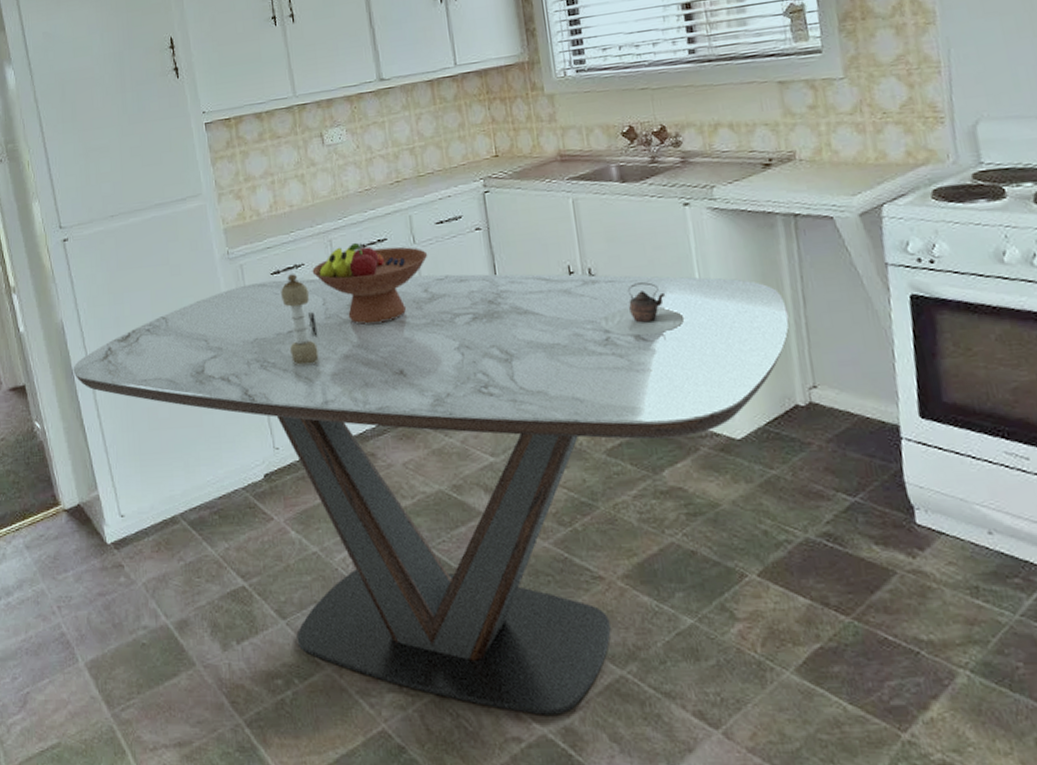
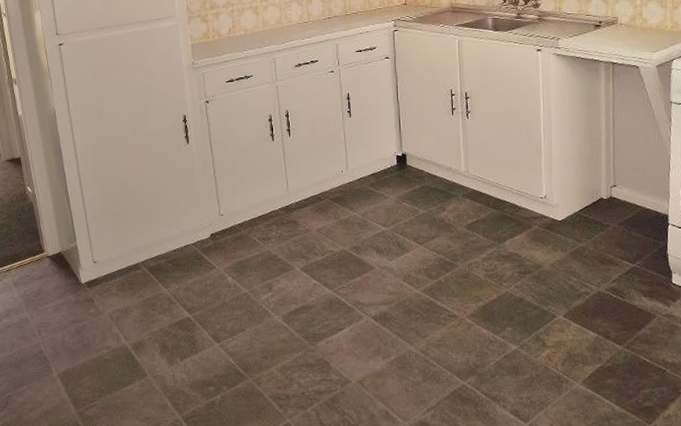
dining table: present [73,274,790,715] -> none [61,86,602,413]
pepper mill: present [281,274,319,366] -> none [233,83,260,153]
fruit bowl: present [312,242,428,324] -> none [258,62,348,124]
teapot: present [600,282,685,336] -> none [470,105,531,144]

